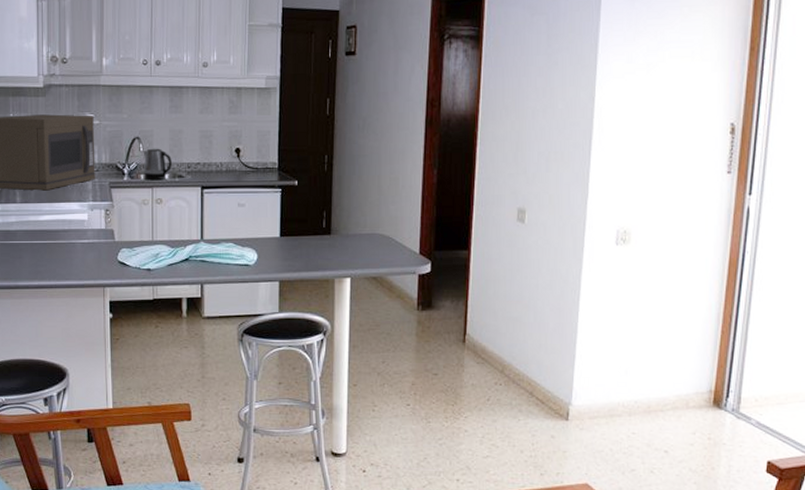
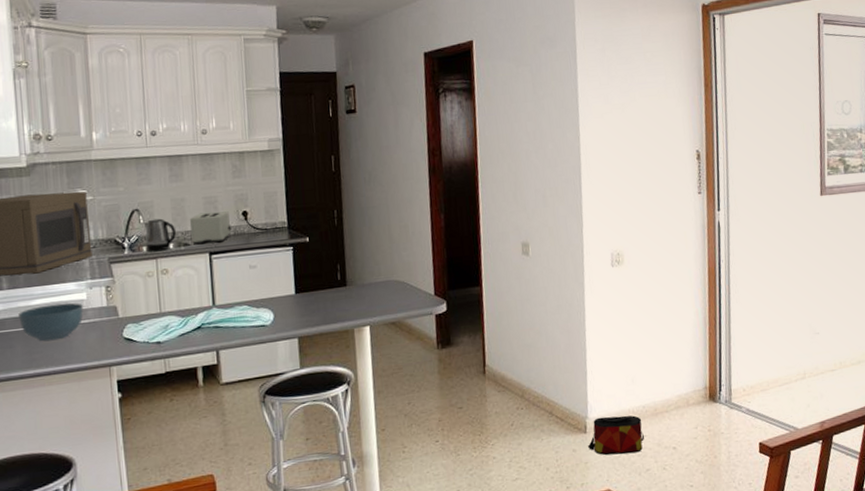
bowl: none [28,221,84,256] -> present [18,303,83,342]
toaster: none [185,146,224,178] -> present [189,211,232,245]
bag: none [567,406,632,450] -> present [587,415,644,455]

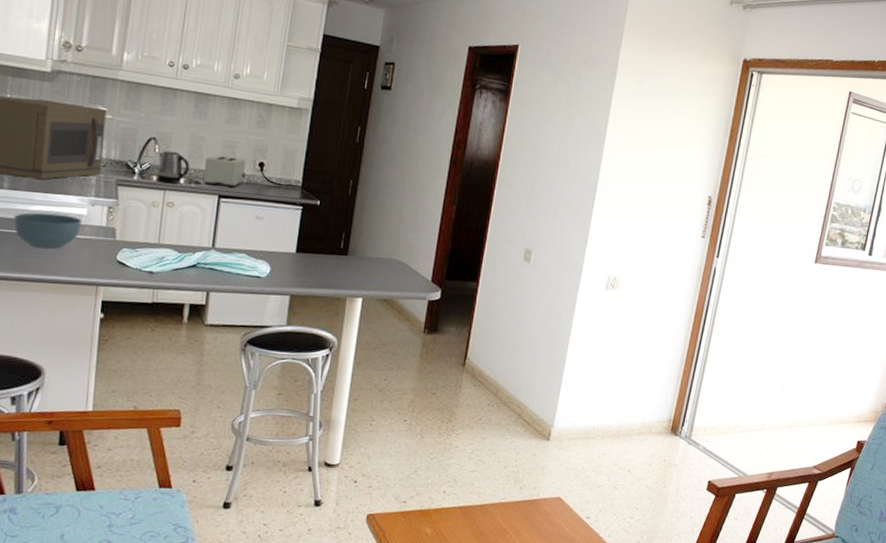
bag: present [587,415,644,455] -> none [547,428,604,468]

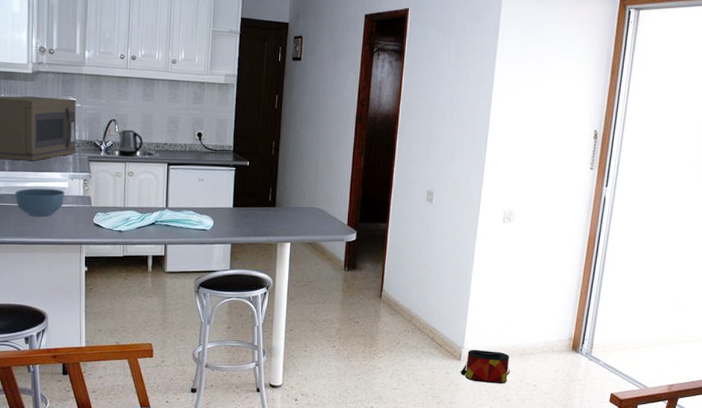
toaster: present [203,154,246,188] -> none [154,129,188,156]
bag: none [547,428,604,468] -> present [459,349,510,384]

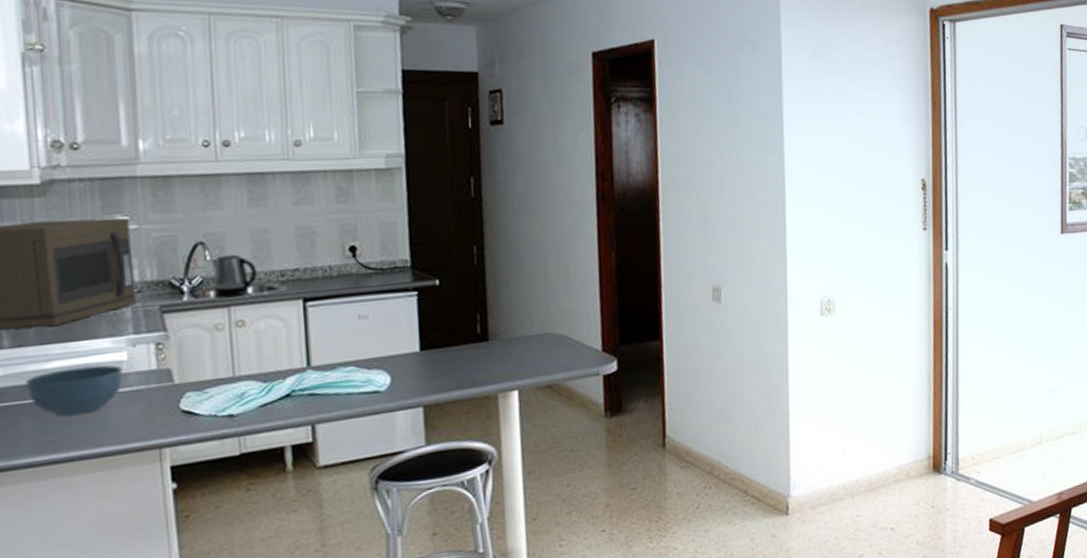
bag: present [459,349,510,384] -> none [789,492,857,540]

